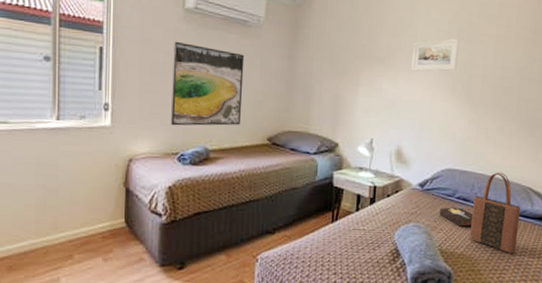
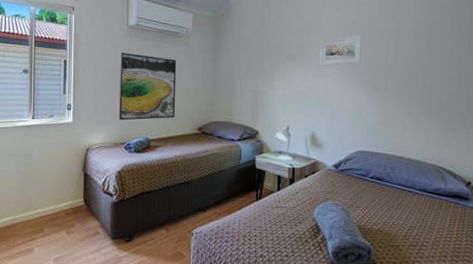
hardback book: present [440,206,474,227] -> none [355,185,388,204]
tote bag: present [470,172,521,254] -> none [386,153,435,230]

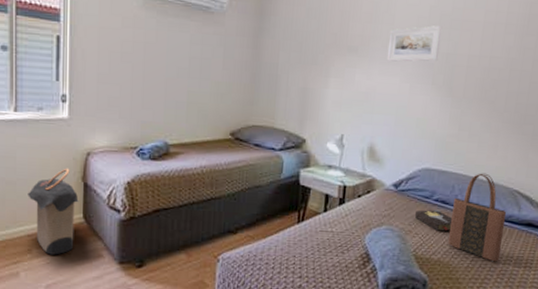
laundry hamper: none [41,161,80,233] -> present [28,168,79,255]
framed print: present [119,52,177,120] -> none [130,29,207,119]
hardback book: none [355,185,388,204] -> present [415,209,453,232]
tote bag: none [386,153,435,230] -> present [448,173,507,262]

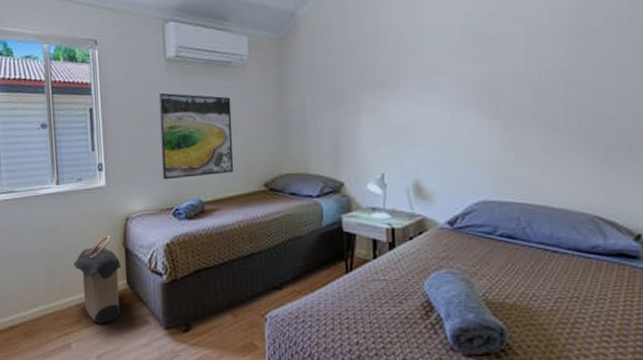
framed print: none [130,29,207,119] -> present [159,92,234,180]
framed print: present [386,25,443,63] -> none [419,46,479,92]
hardback book: present [415,209,453,232] -> none [479,246,524,270]
tote bag: present [448,173,507,262] -> none [522,200,591,302]

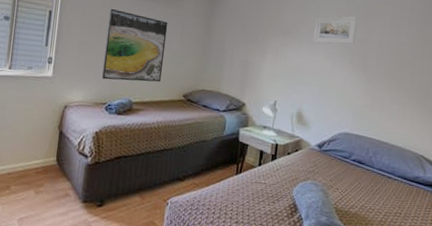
laundry hamper: present [74,235,122,324] -> none [12,117,54,192]
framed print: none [419,46,479,92] -> present [313,16,358,45]

